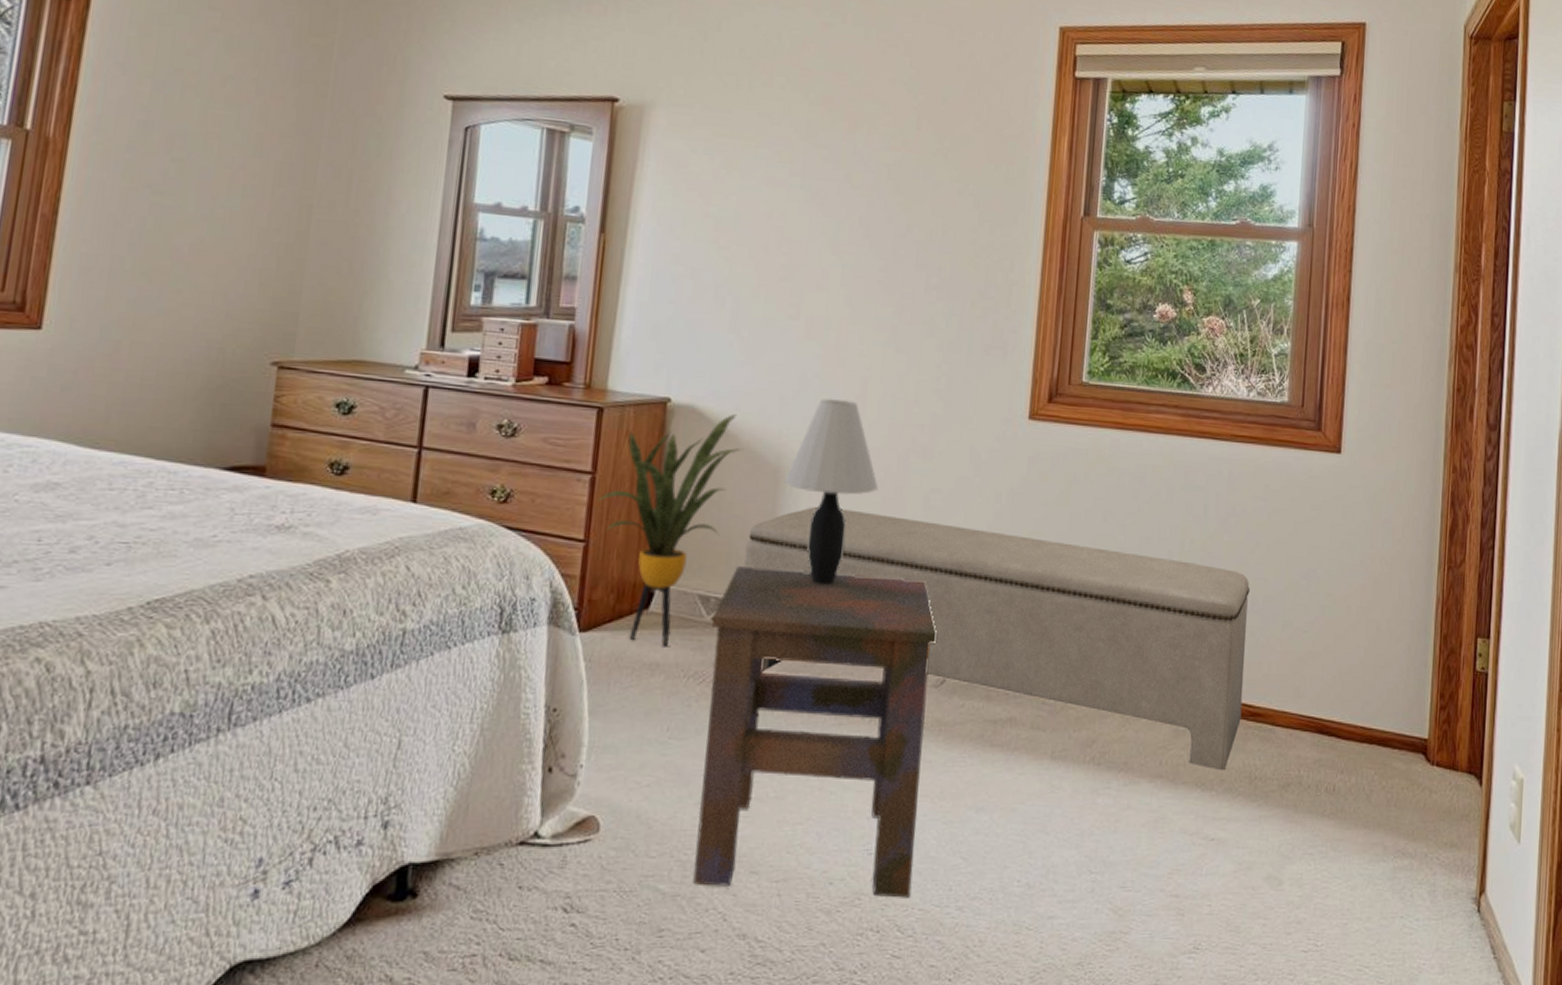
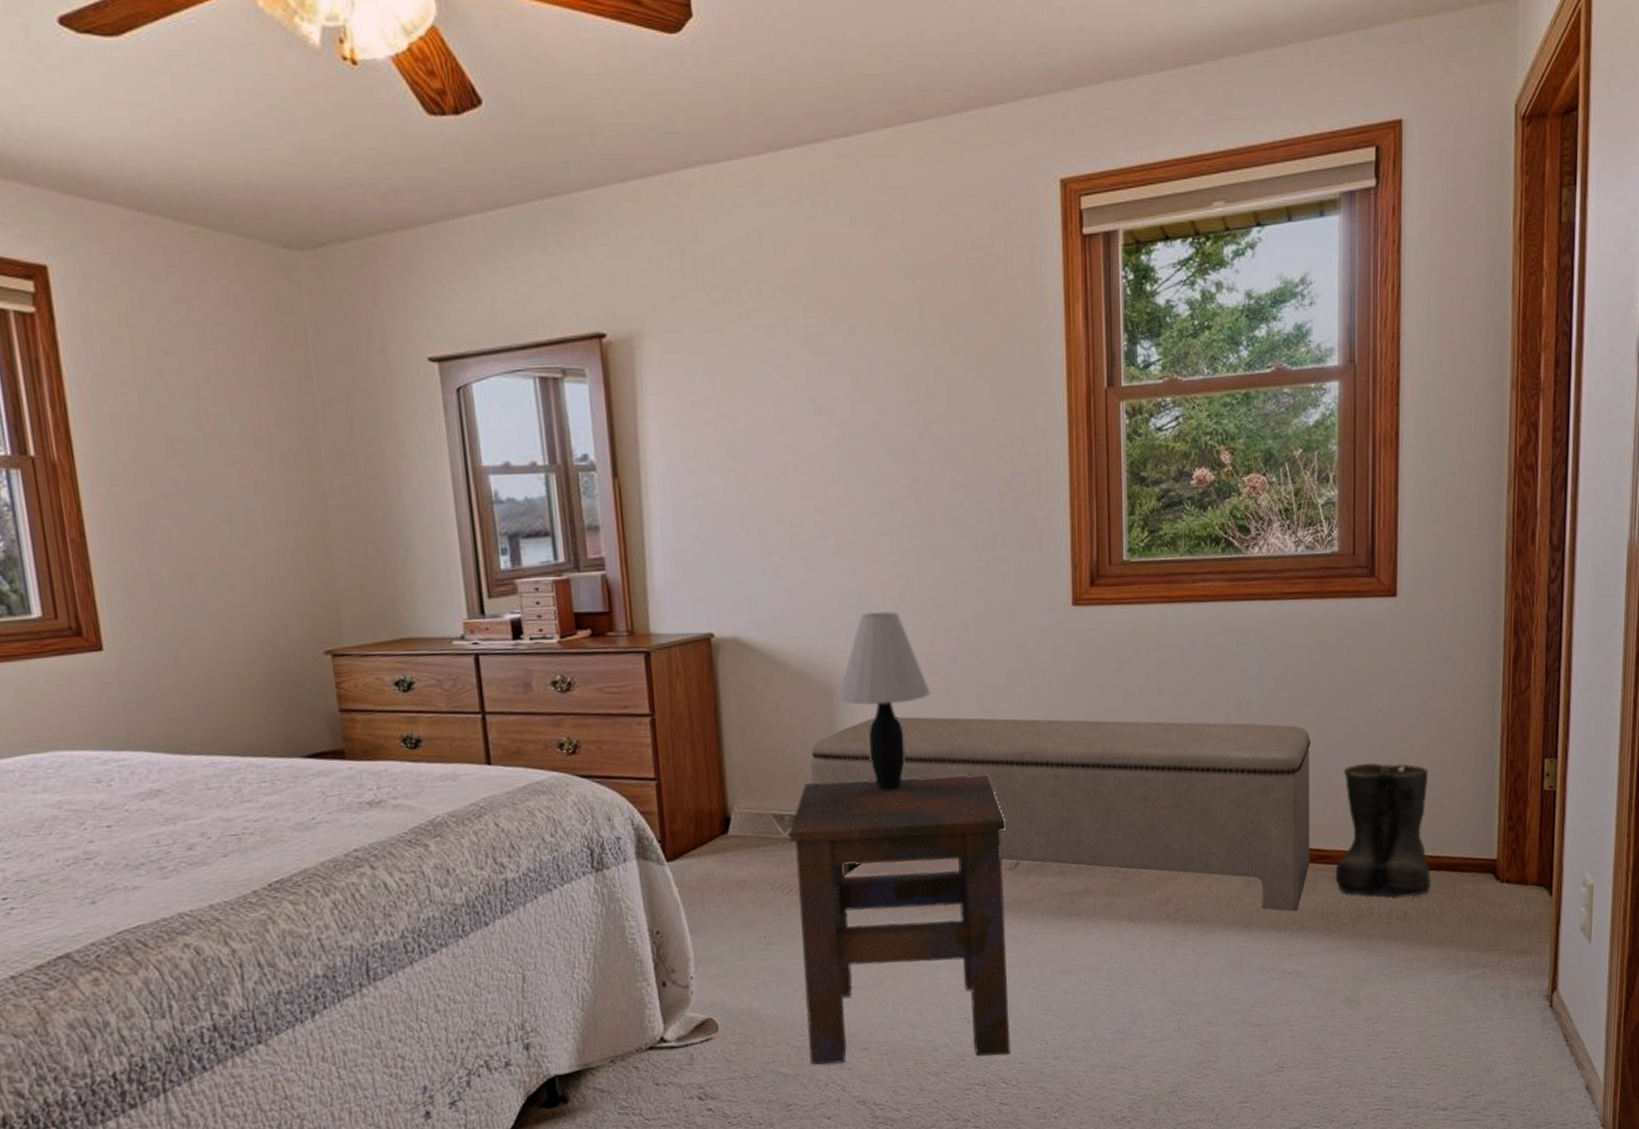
house plant: present [598,414,741,647] -> none [662,641,791,866]
boots: none [1265,618,1364,769] -> present [1335,762,1430,897]

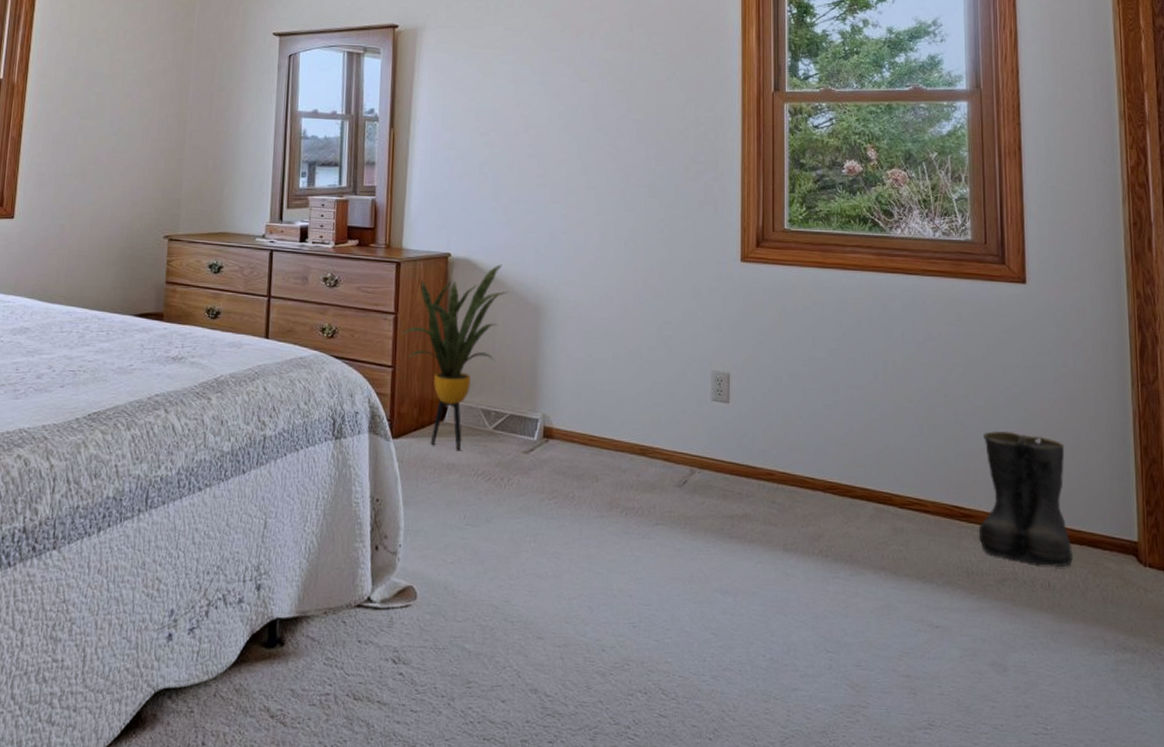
house plant: none [662,641,791,866] -> present [401,265,508,451]
side table: present [788,773,1011,1065] -> none [492,386,678,666]
bench: present [810,716,1311,912] -> none [516,337,954,566]
table lamp: present [837,611,930,791] -> none [543,249,619,401]

